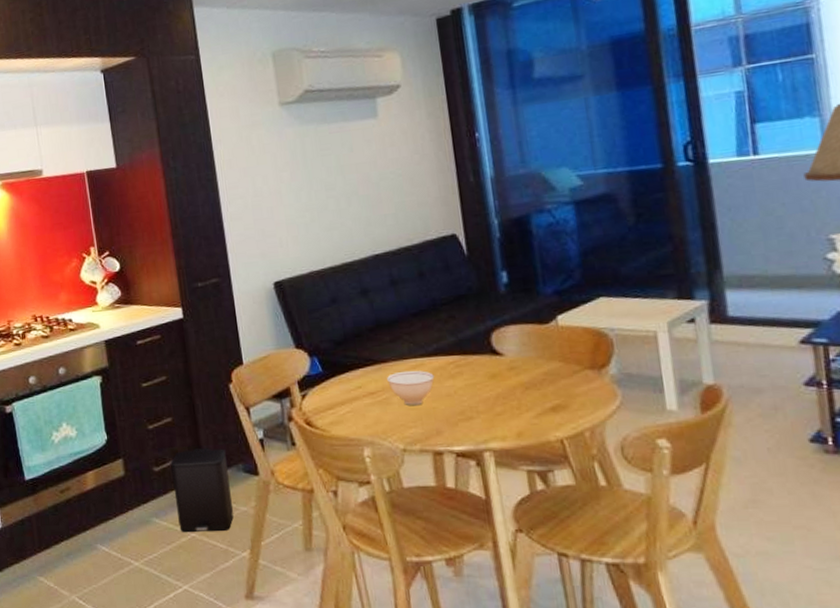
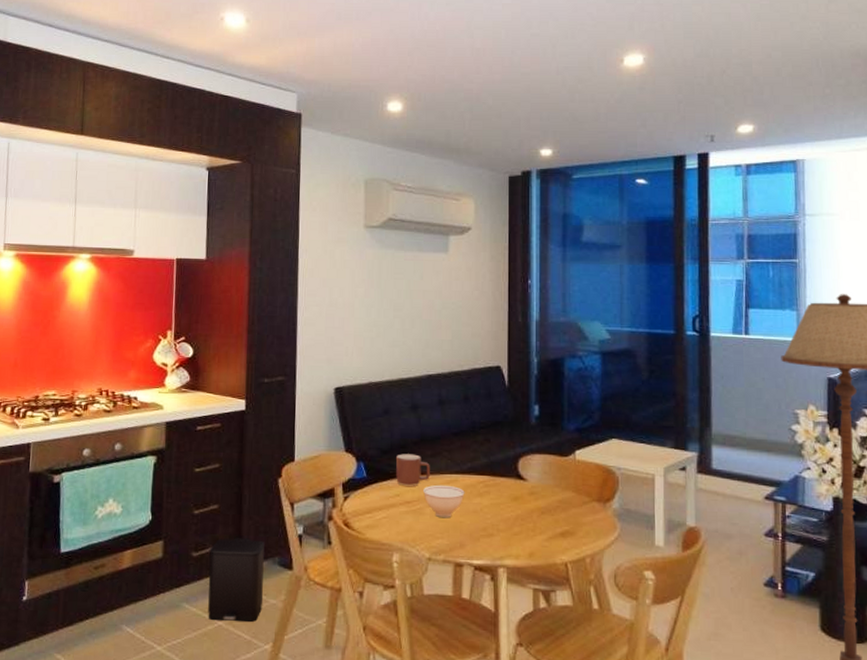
mug: none [351,341,392,377] -> present [395,454,430,486]

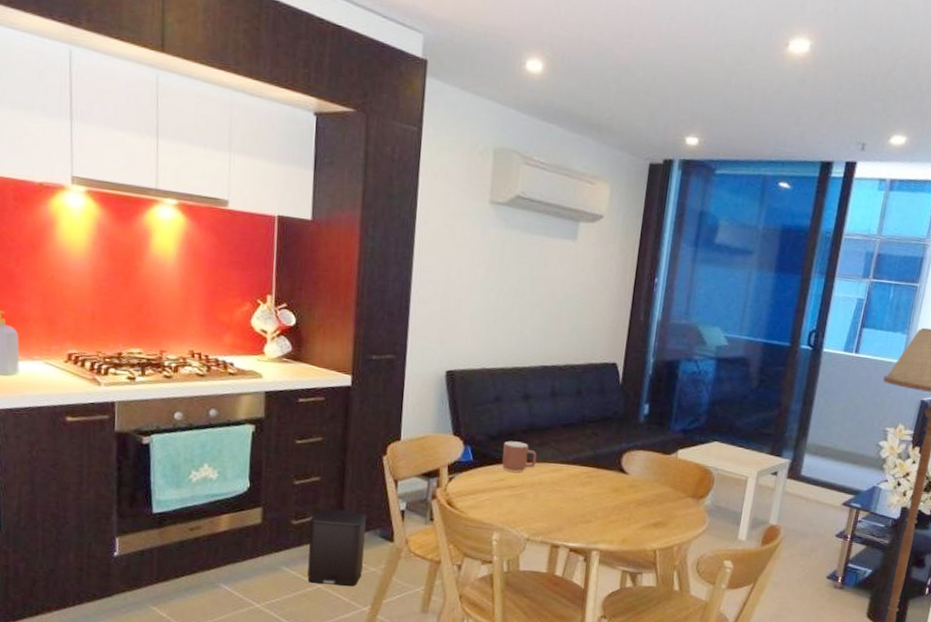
bowl: present [423,484,465,519] -> none [527,472,568,504]

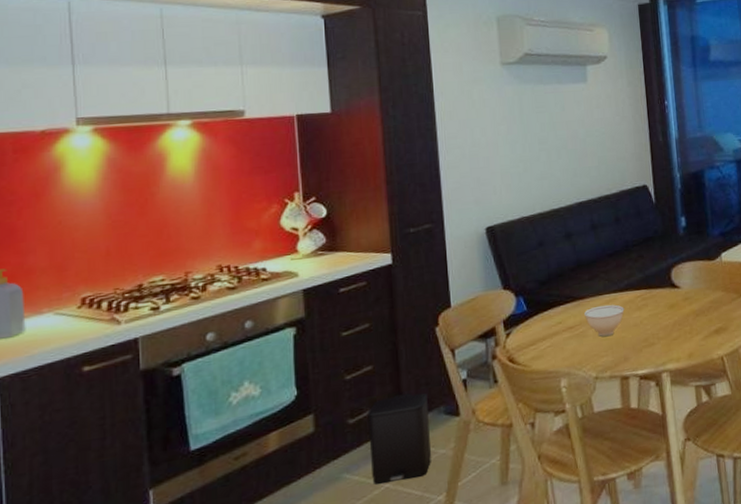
mug: present [502,441,537,473] -> none [554,280,590,313]
bowl: none [527,472,568,504] -> present [584,304,625,337]

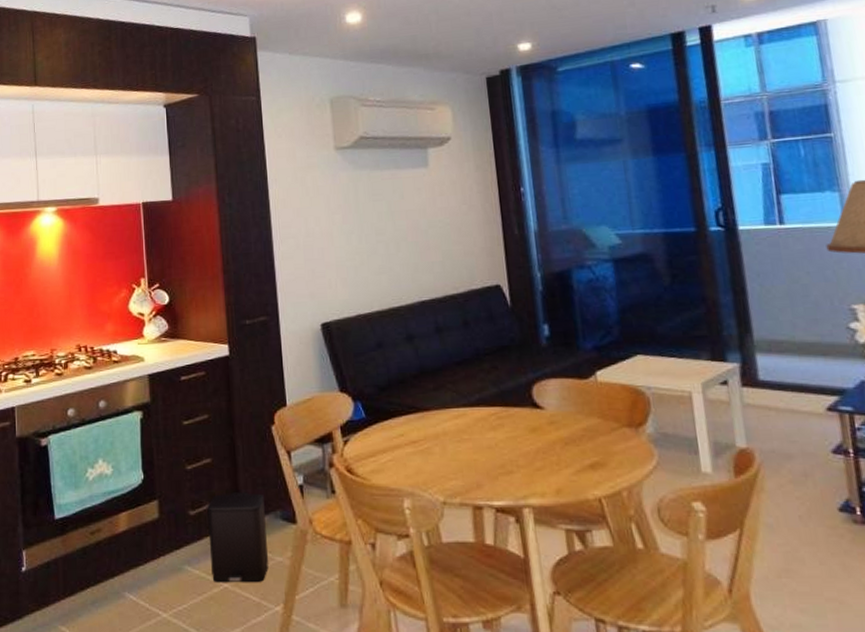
bowl: present [584,304,625,337] -> none [429,420,476,457]

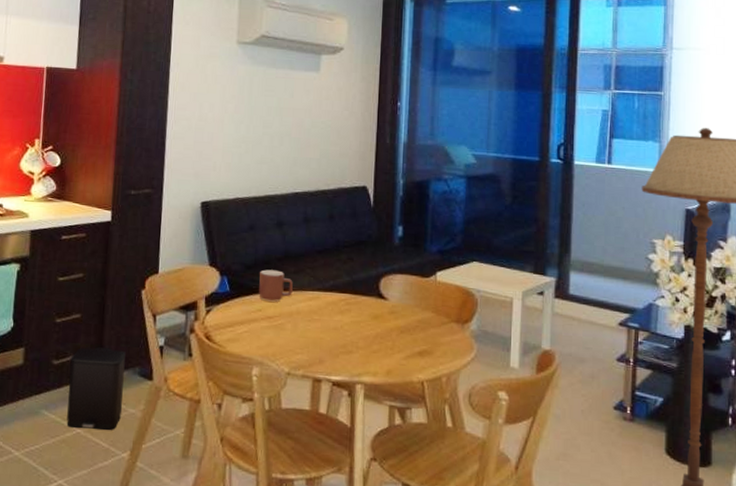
mug: none [395,389,435,424] -> present [258,269,293,302]

